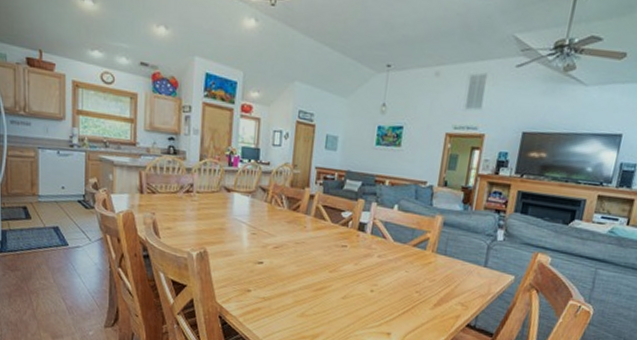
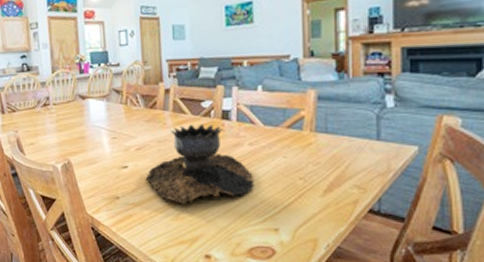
brazier: none [278,230,377,304] -> present [145,123,254,204]

